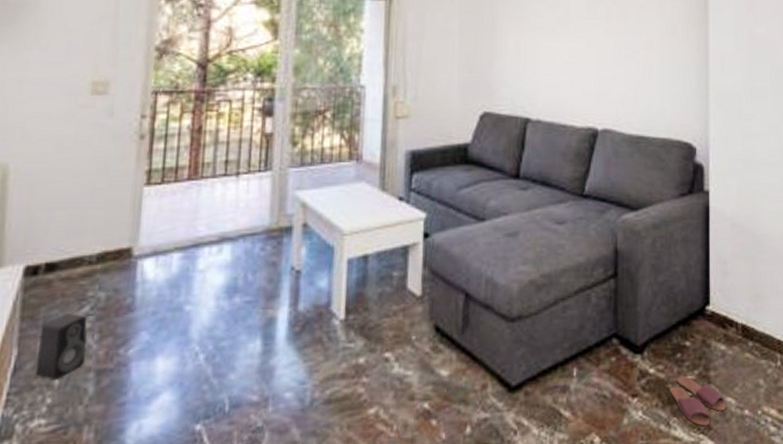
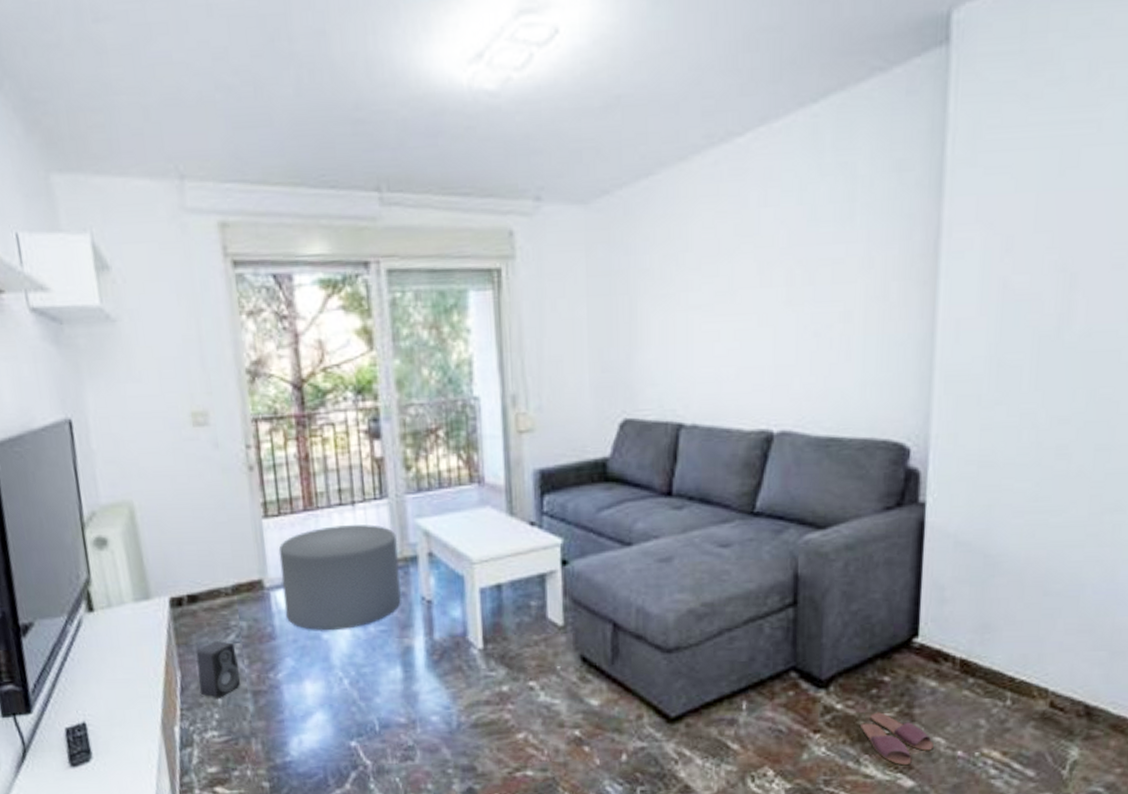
pouf: none [149,195,276,301] -> present [278,524,402,630]

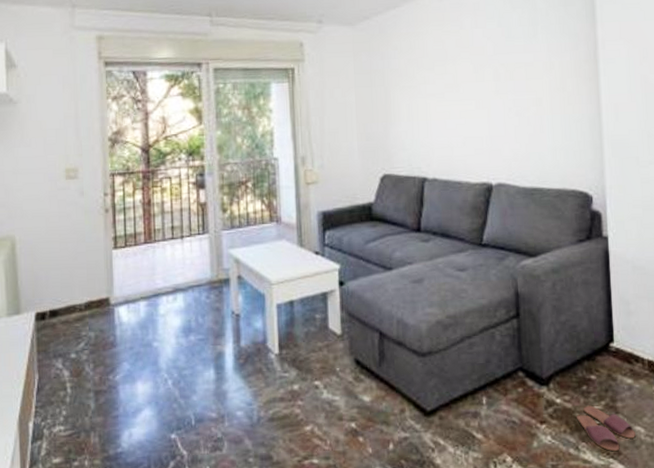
speaker: present [196,641,241,698] -> none [52,348,86,397]
pouf: present [278,524,402,630] -> none [123,254,217,339]

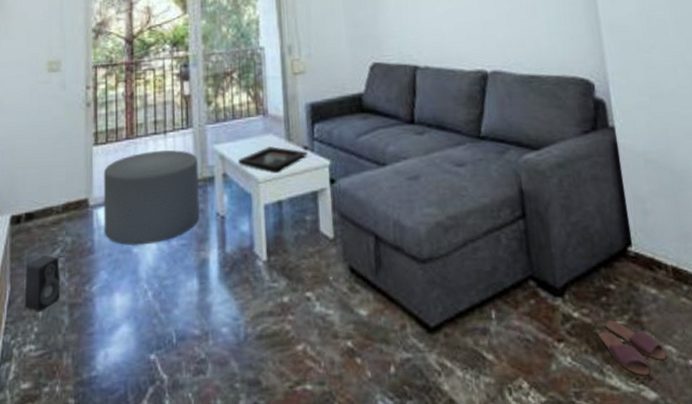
speaker: none [52,348,86,397] -> present [24,255,61,311]
pouf: none [123,254,217,339] -> present [103,150,201,244]
decorative tray: none [252,250,320,275] -> present [237,145,309,172]

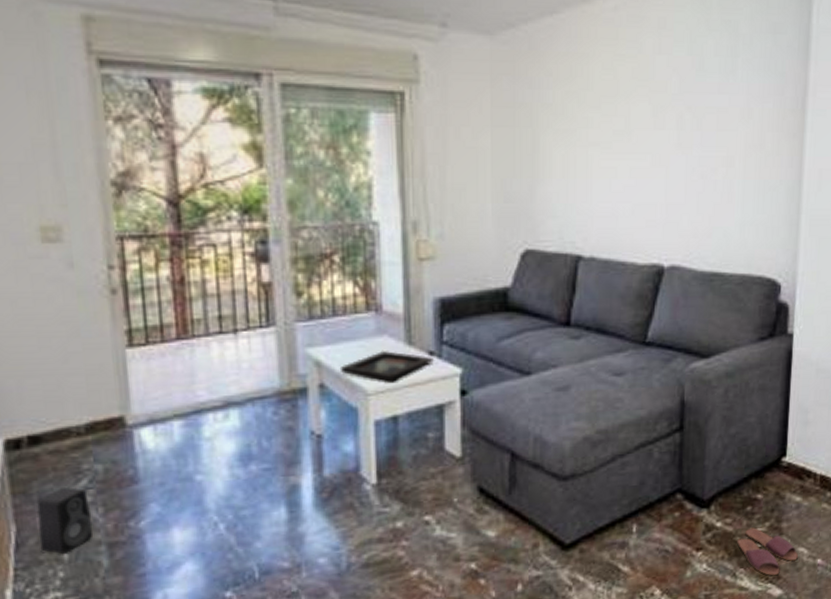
pouf: present [103,150,201,244] -> none [144,354,289,471]

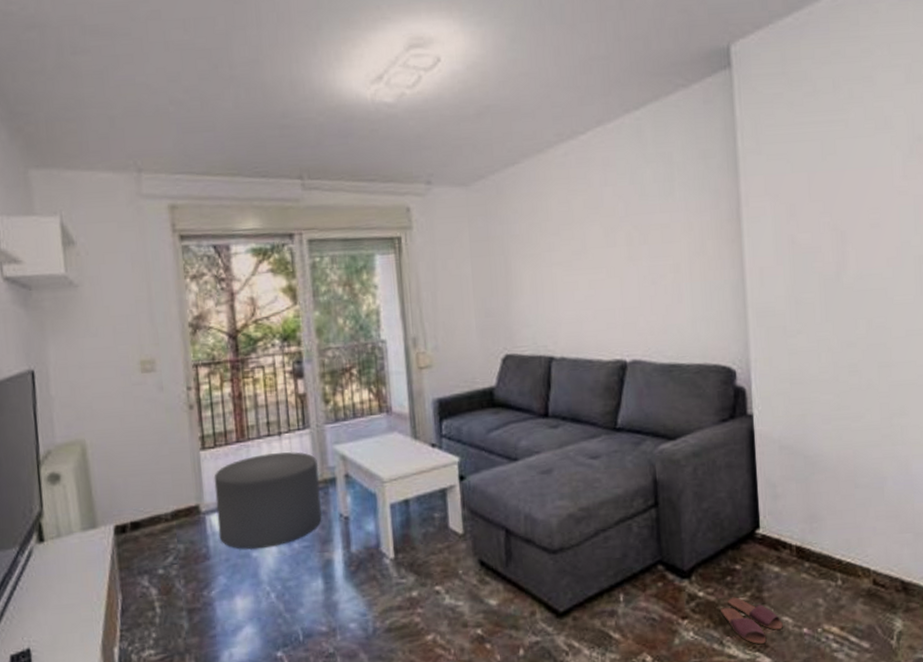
speaker: present [36,487,94,554] -> none [136,563,177,618]
pouf: none [144,354,289,471] -> present [214,452,323,549]
decorative tray: present [339,350,435,382] -> none [360,444,437,471]

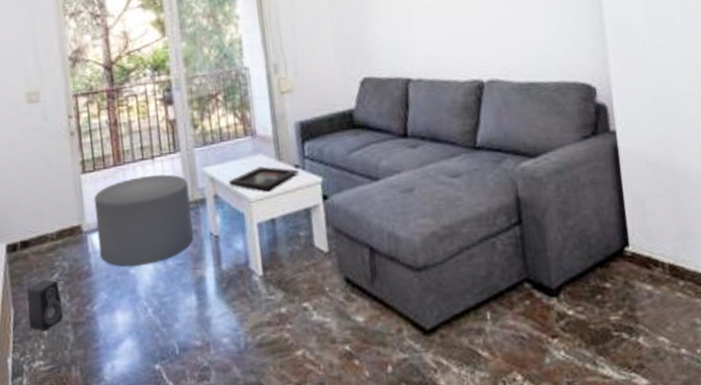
speaker: none [136,563,177,618] -> present [26,280,63,331]
decorative tray: none [360,444,437,471] -> present [228,166,300,191]
slippers: present [721,597,783,645] -> none [592,316,659,365]

